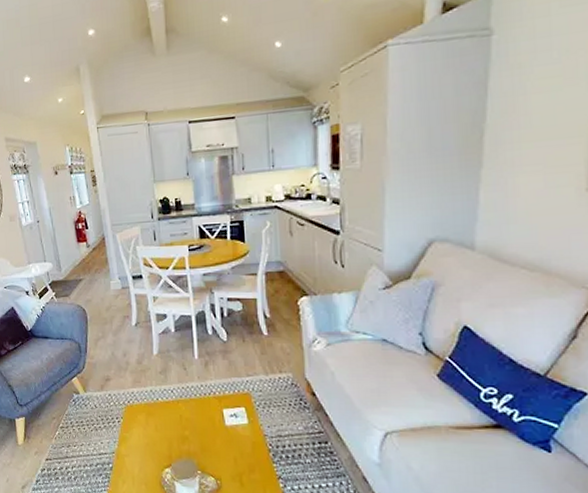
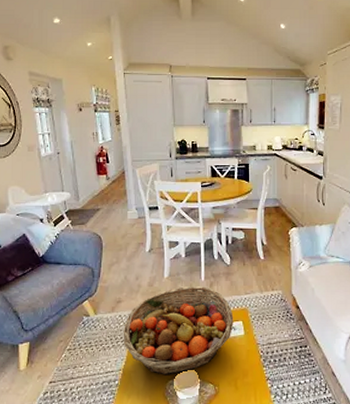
fruit basket: none [113,365,235,463] -> present [123,286,234,375]

